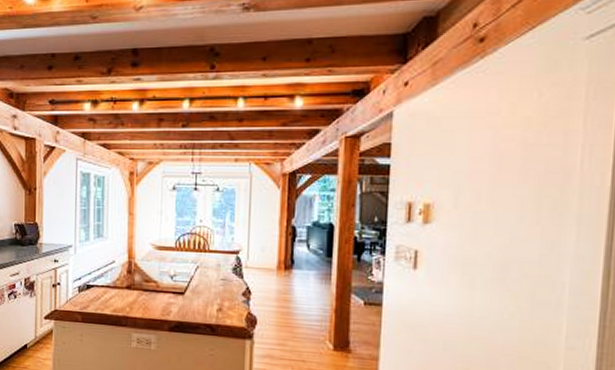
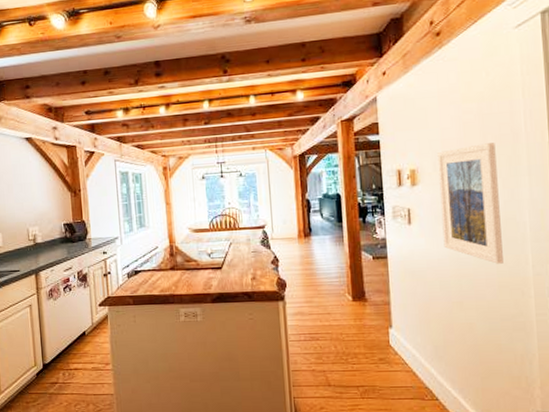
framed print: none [454,181,538,330] -> present [437,143,503,264]

